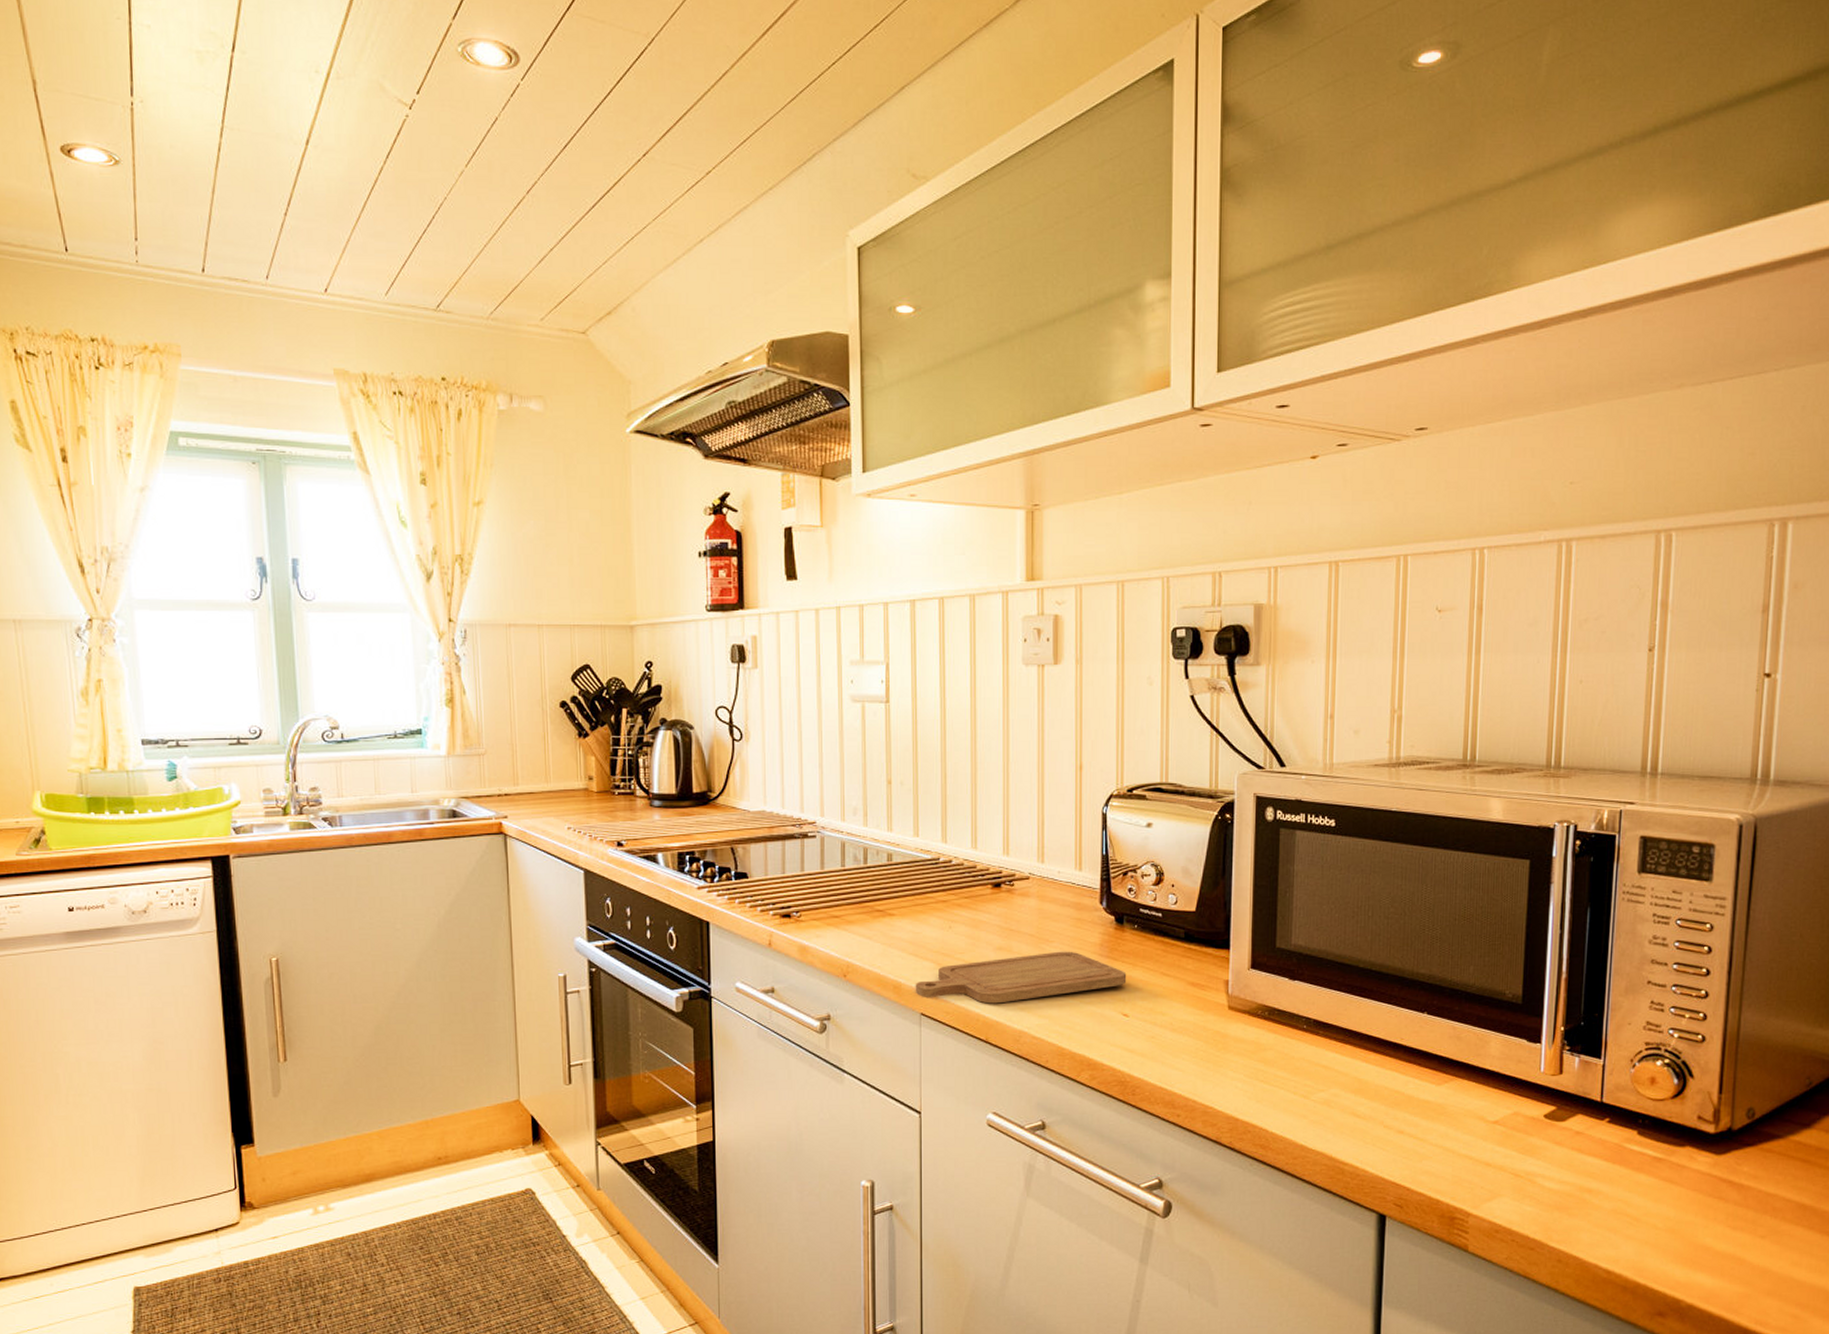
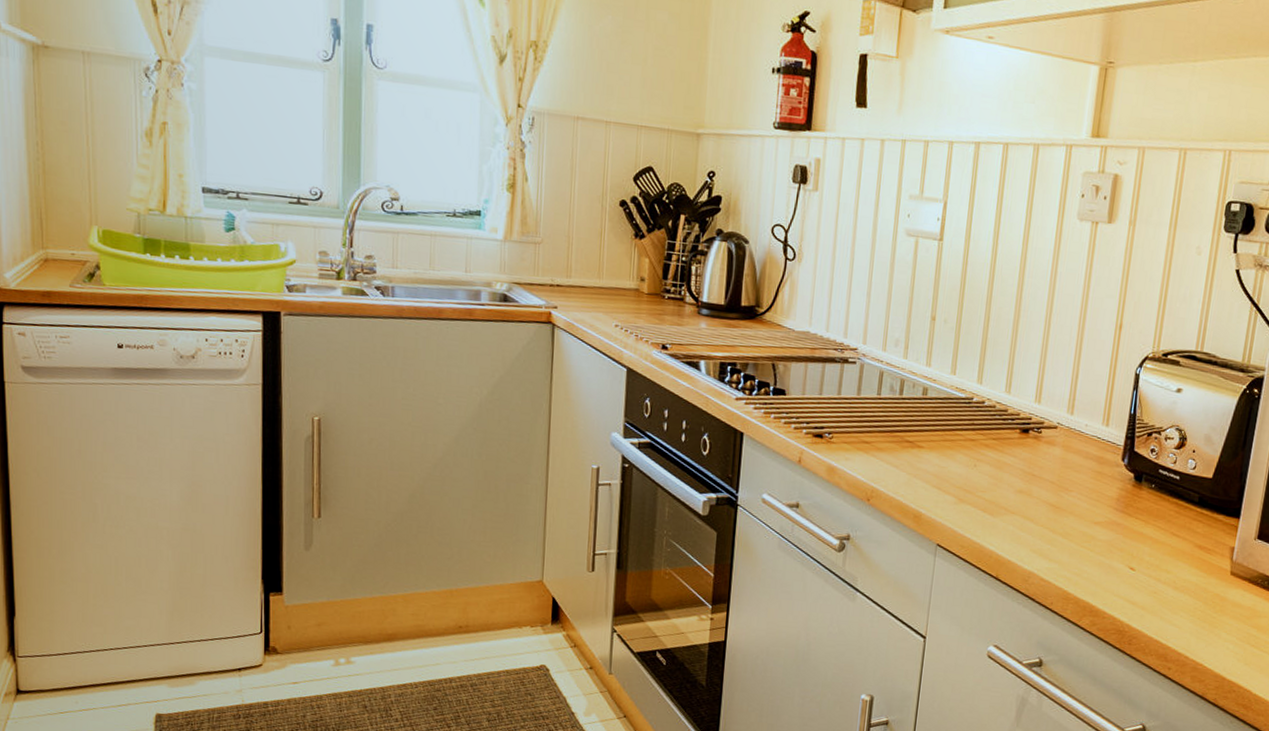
chopping board: present [915,951,1127,1004] -> none [934,500,1139,544]

